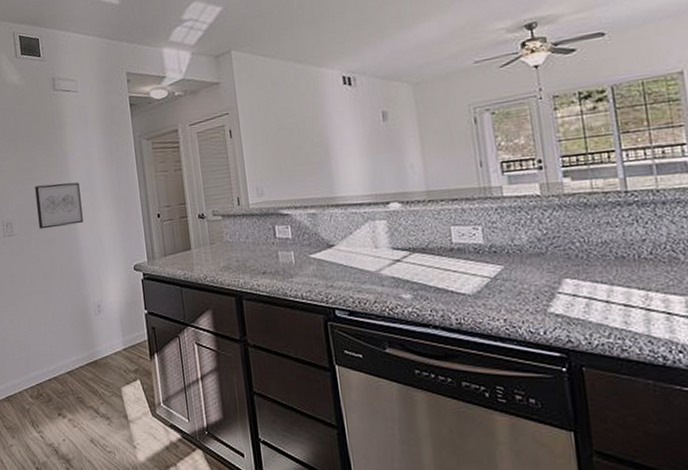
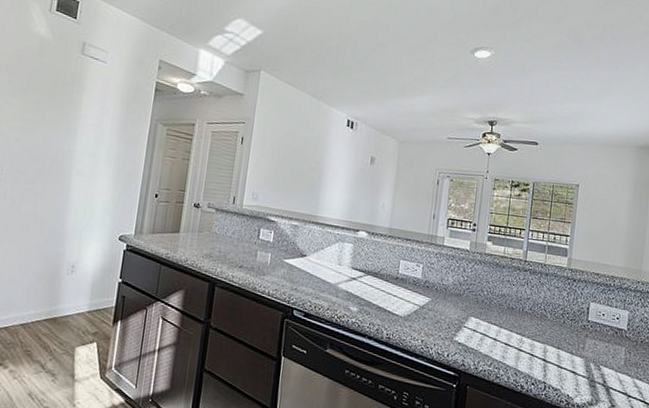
wall art: present [35,182,83,230] -> none [29,139,84,185]

